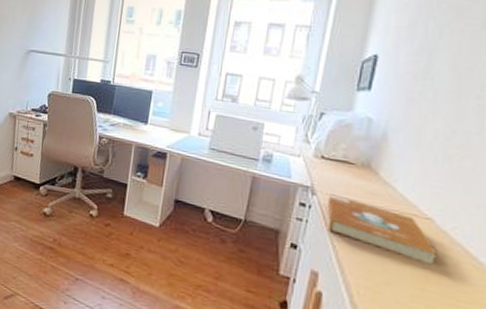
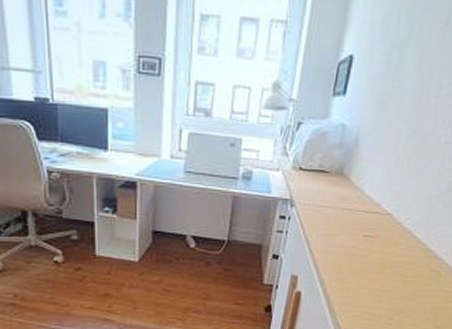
book: present [327,194,438,266] -> none [305,203,394,253]

